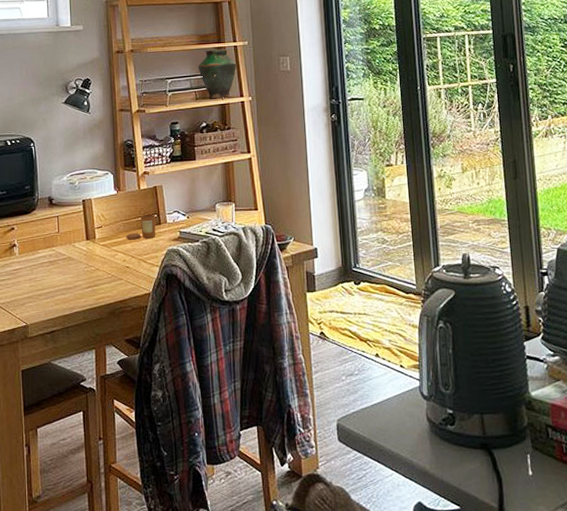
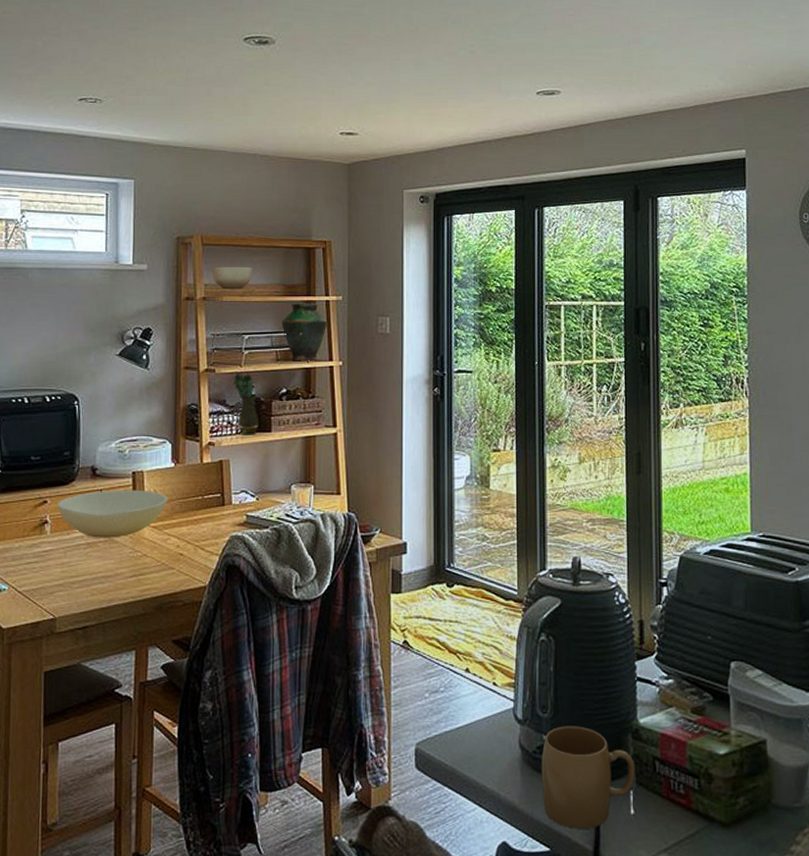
bowl: none [23,214,114,257] -> present [57,490,168,538]
candle: present [126,214,156,240] -> none [182,494,219,522]
bowl: none [137,21,171,42] -> present [212,266,252,290]
vase: none [160,111,185,164] -> present [232,371,260,435]
mug: none [447,400,531,489] -> present [541,726,636,829]

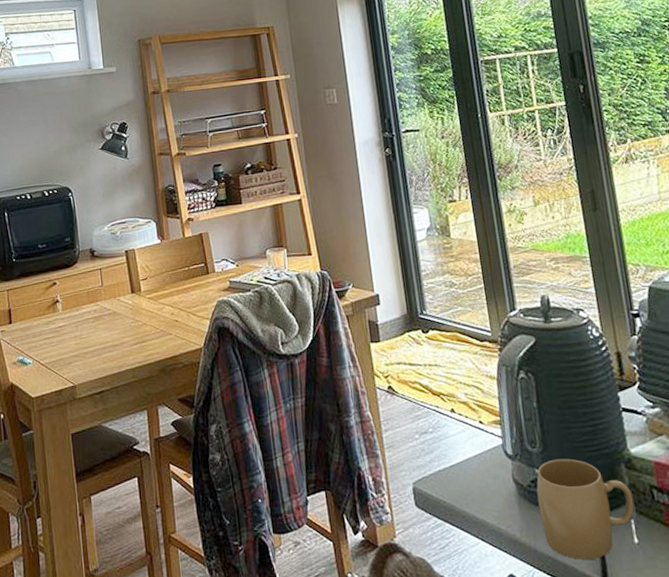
bowl: present [57,490,168,538] -> none [65,266,159,312]
bowl: present [212,266,252,290] -> none [172,58,208,81]
vase: present [232,371,260,435] -> none [202,152,231,209]
vase: present [281,304,328,362] -> none [238,84,280,138]

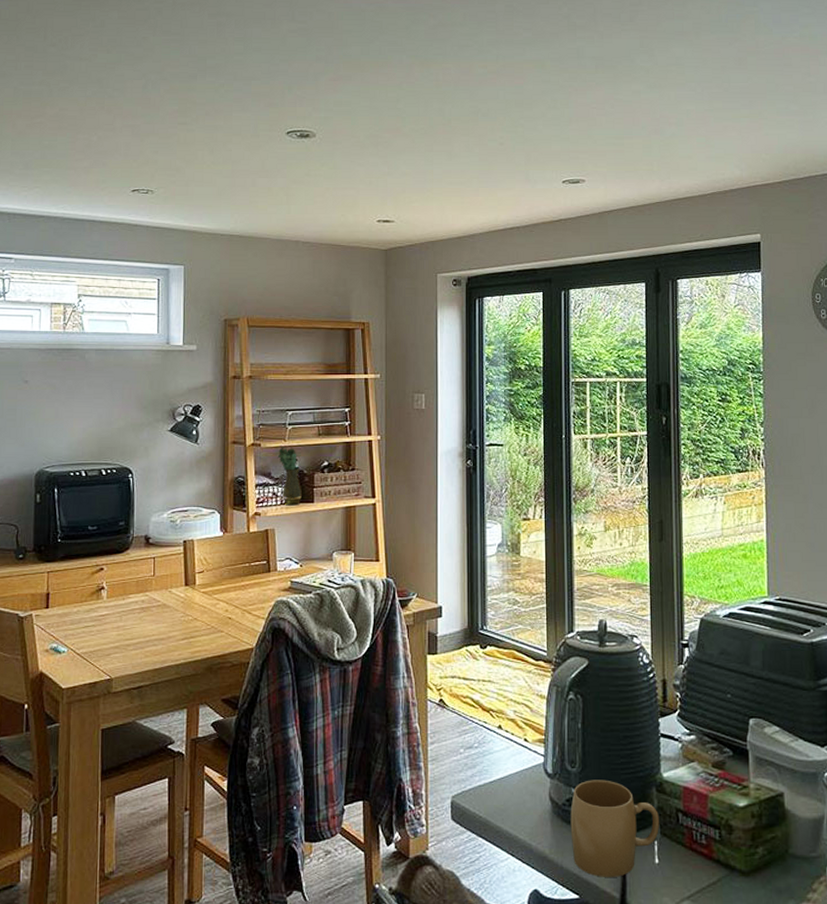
vase: none [202,152,231,209] -> present [277,446,303,506]

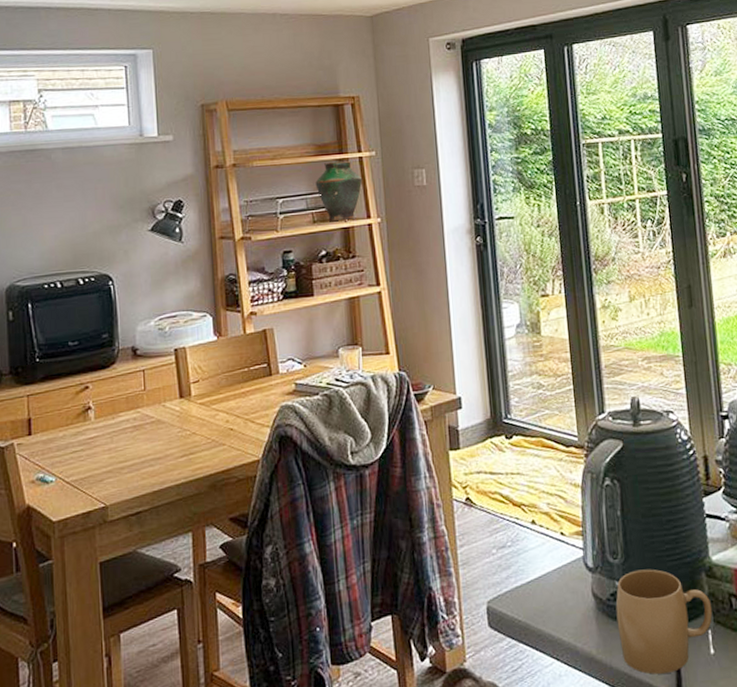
vase: present [277,446,303,506] -> none [270,237,301,302]
vase: none [323,382,367,436] -> present [315,161,363,222]

